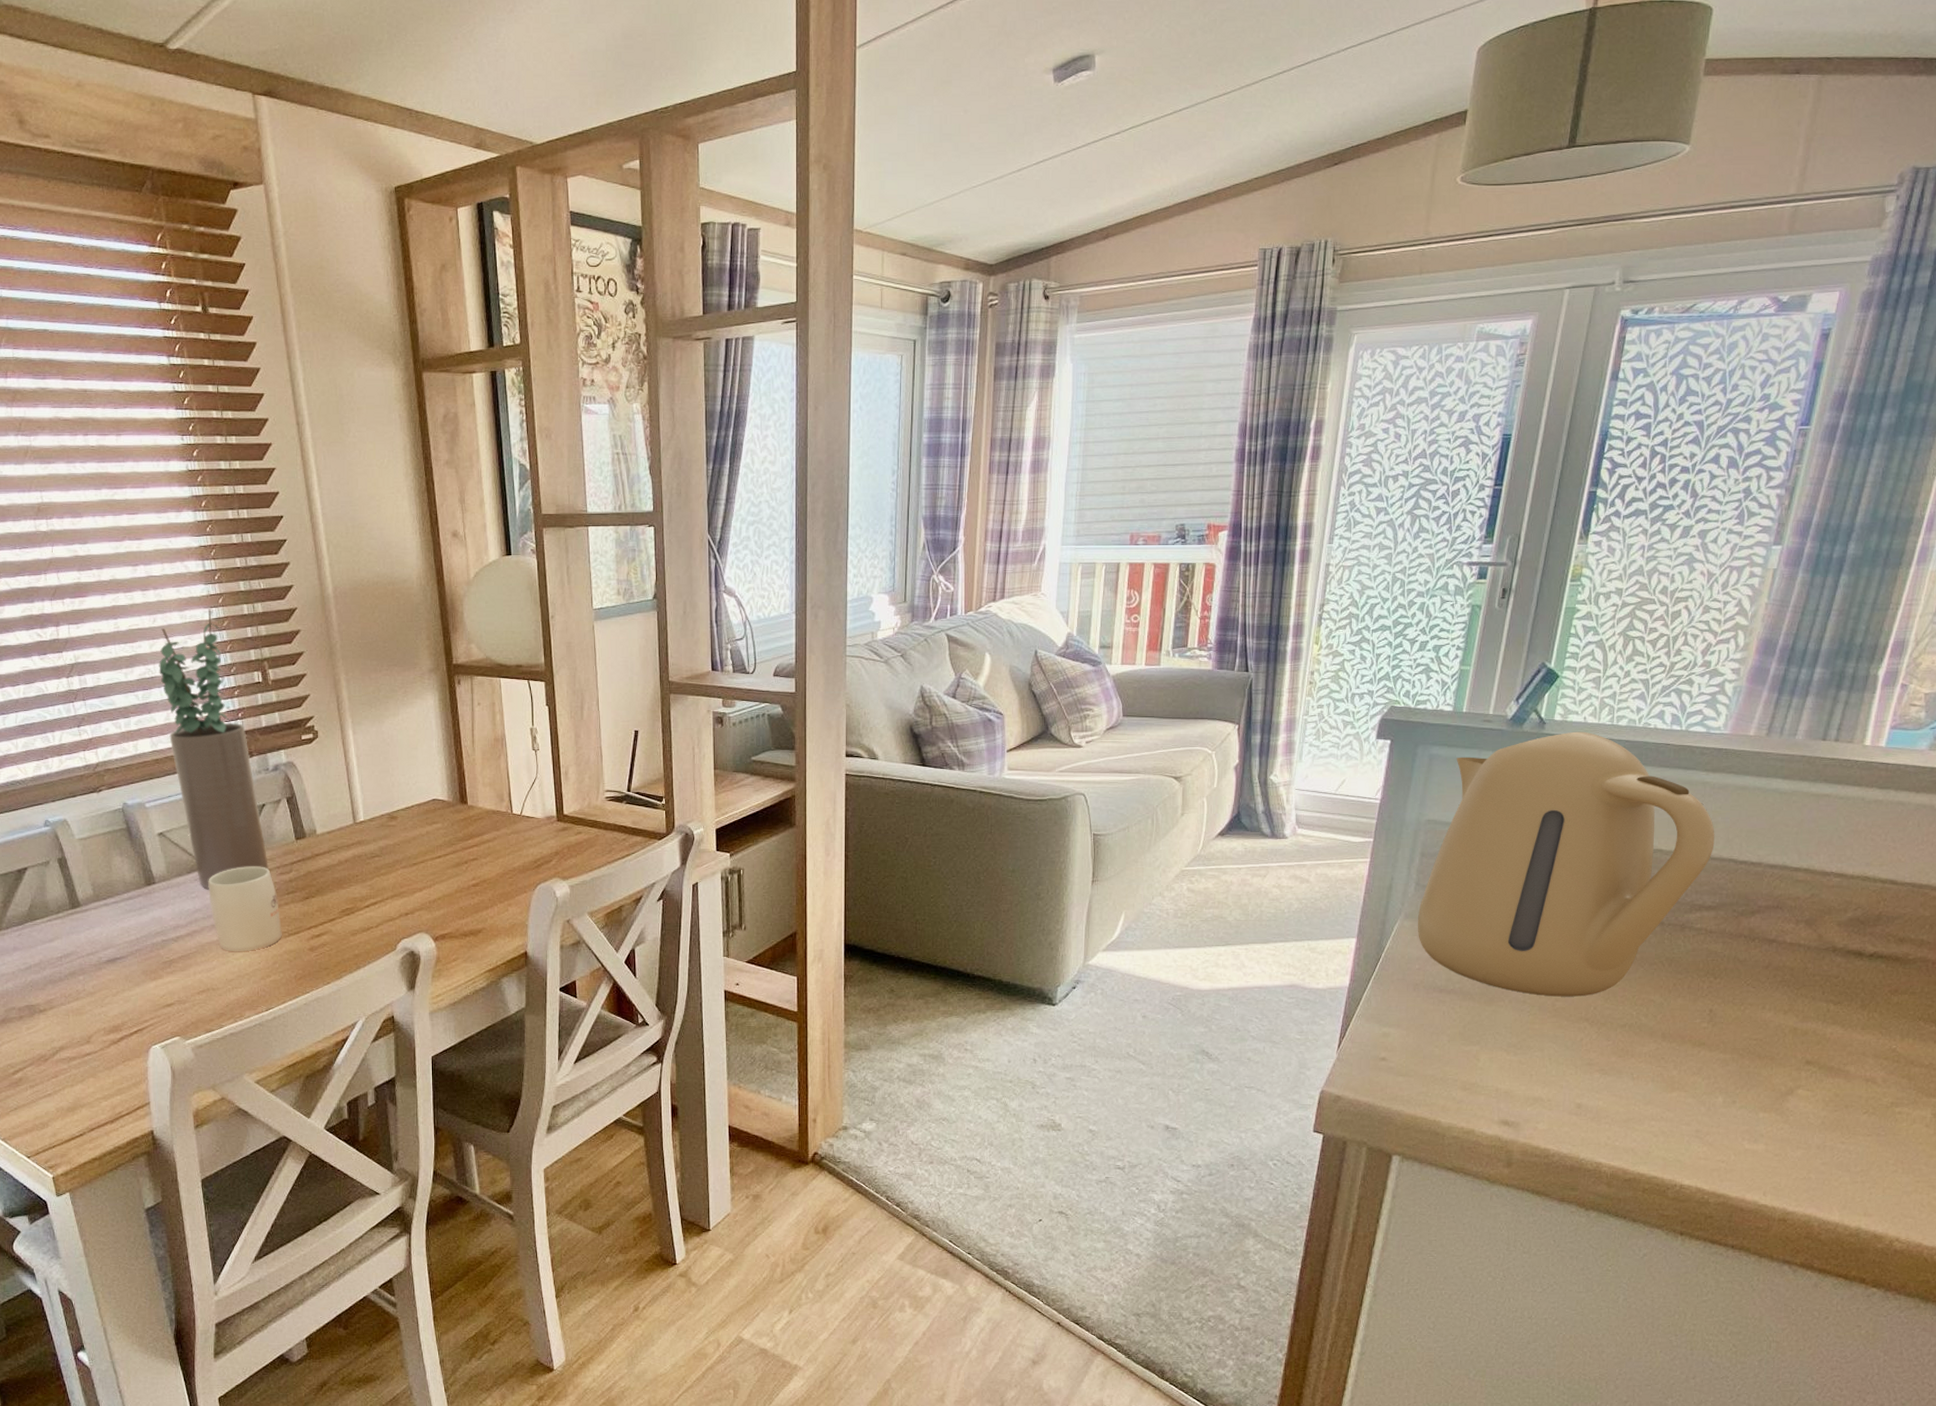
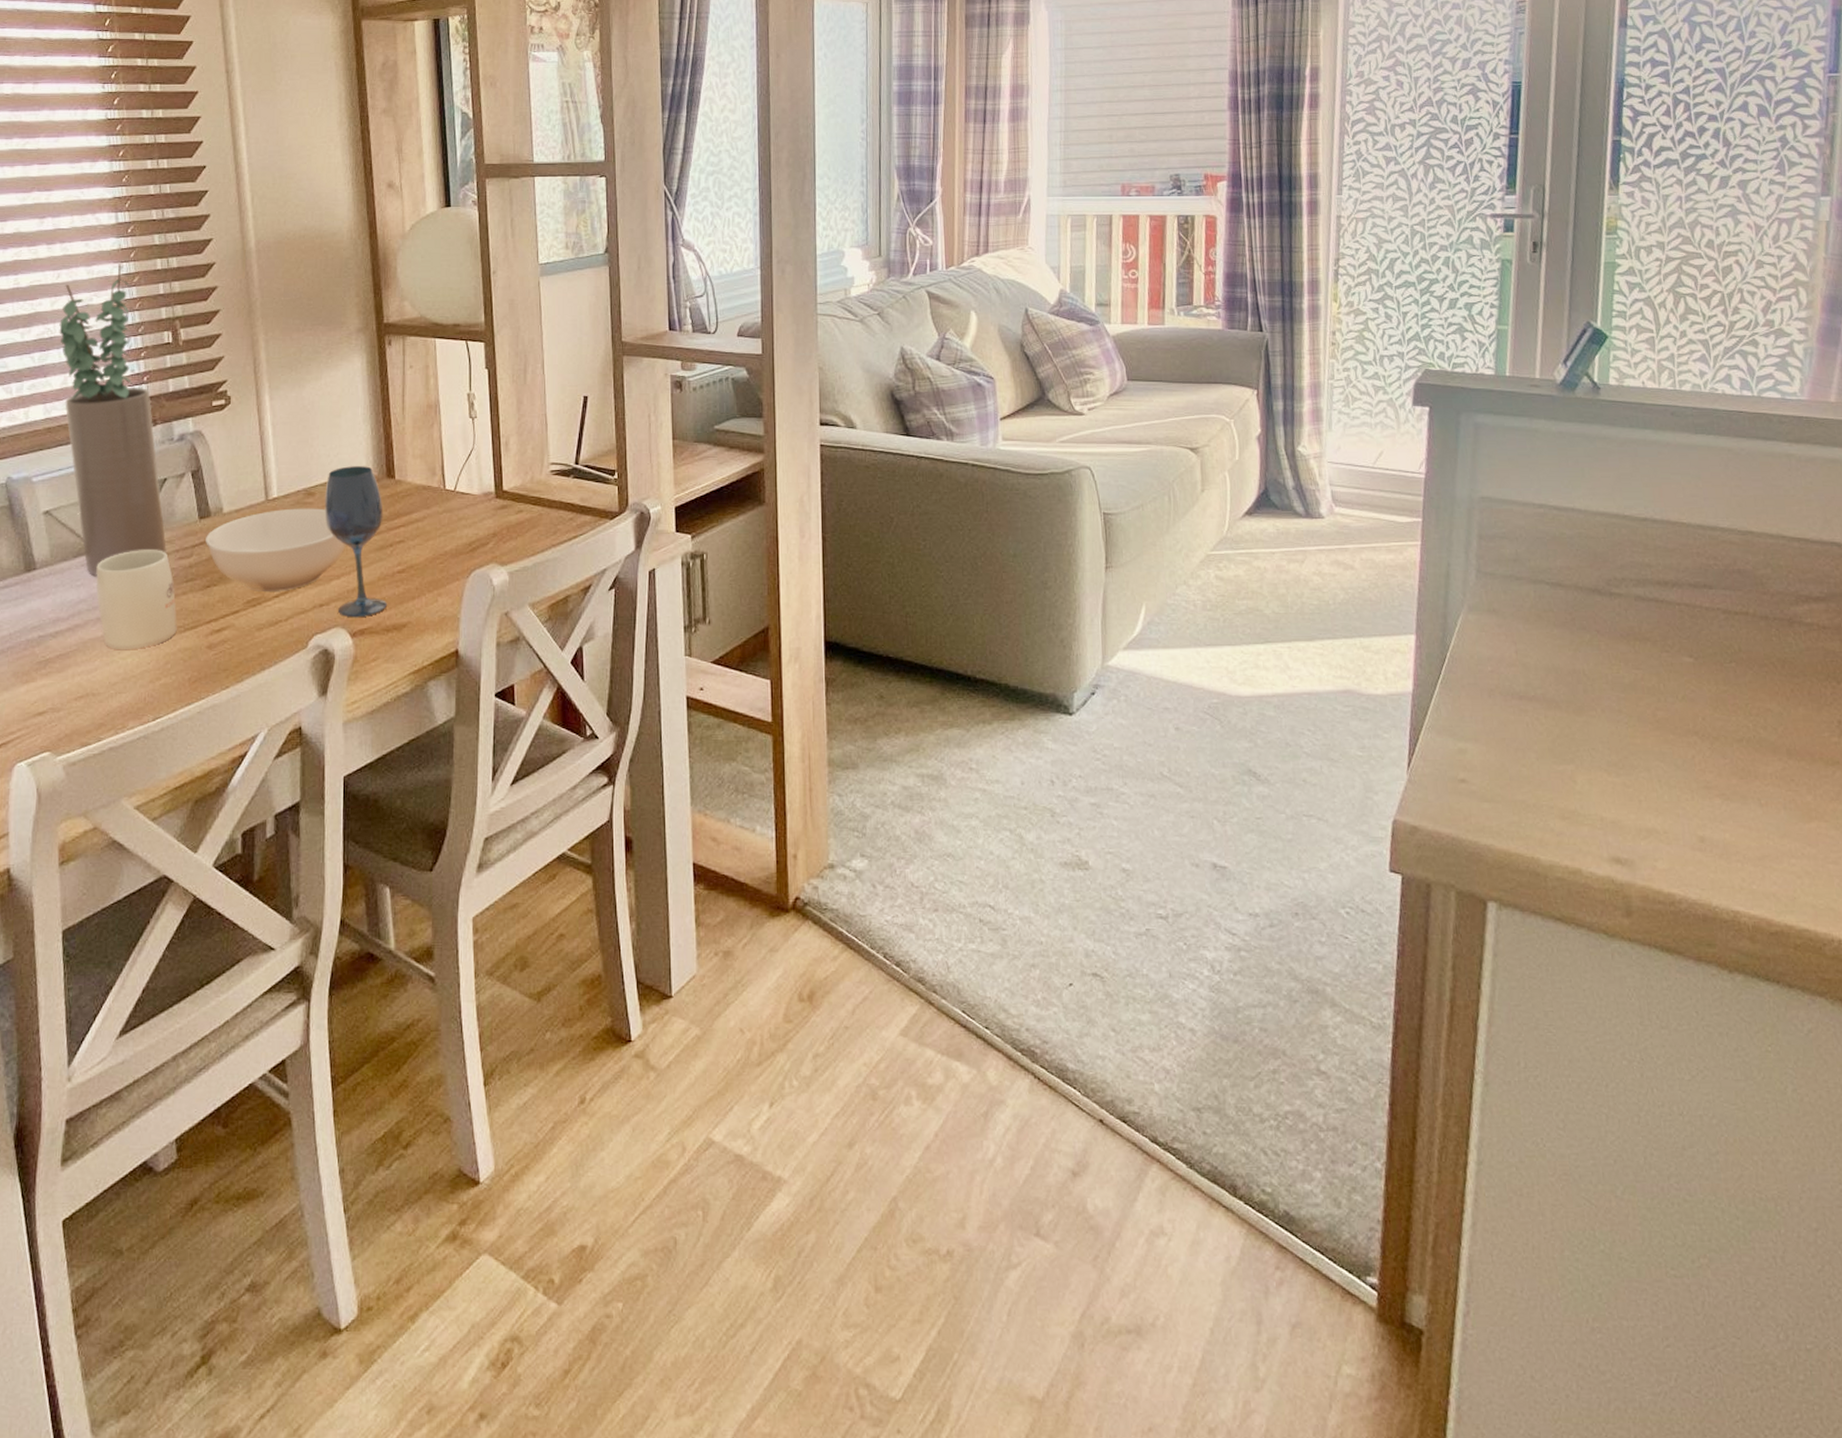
bowl: none [303,830,427,902] -> present [206,508,346,591]
wineglass: none [406,793,465,925] -> present [324,466,388,618]
kettle: present [1417,731,1715,997] -> none [1483,397,1812,705]

